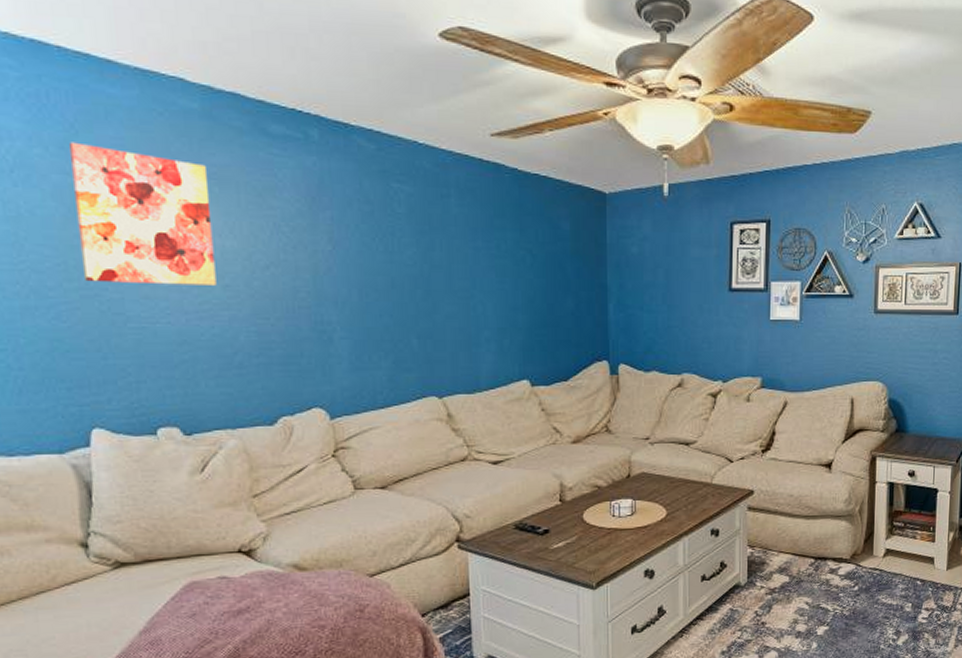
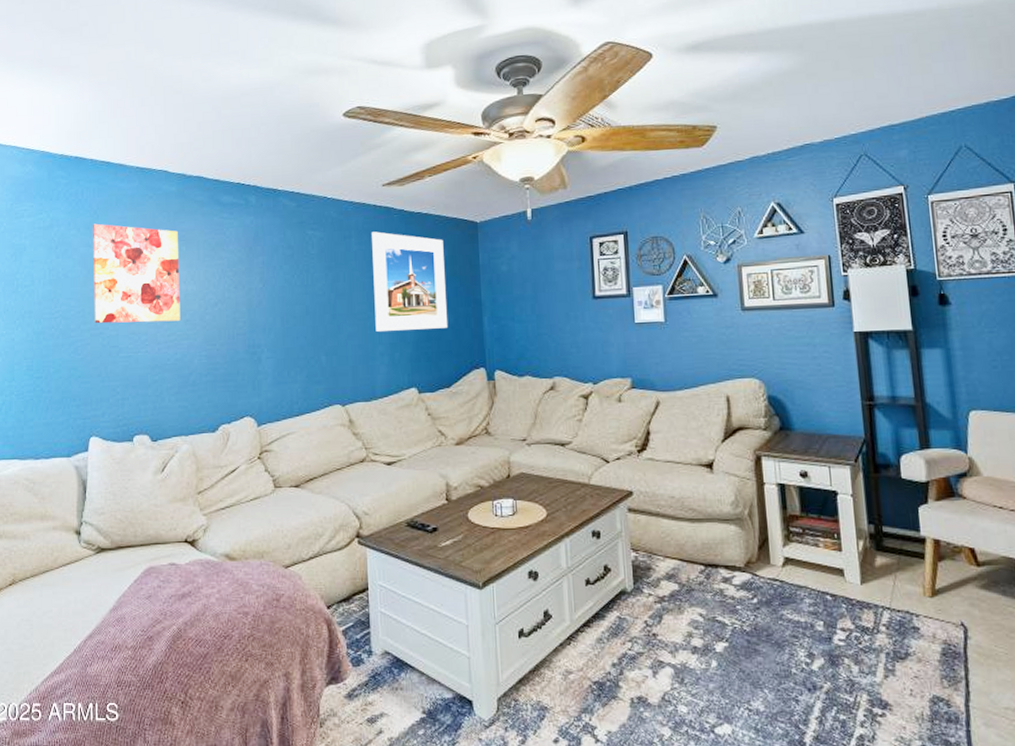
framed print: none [476,192,568,314] -> present [372,231,448,332]

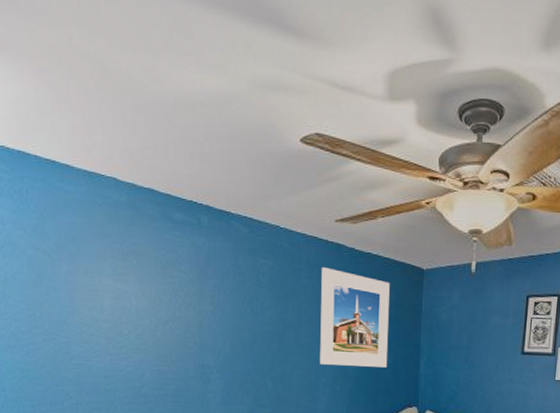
wall art: present [93,223,180,324] -> none [40,226,132,335]

